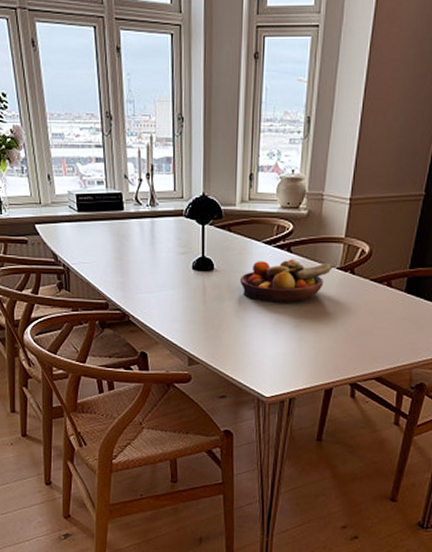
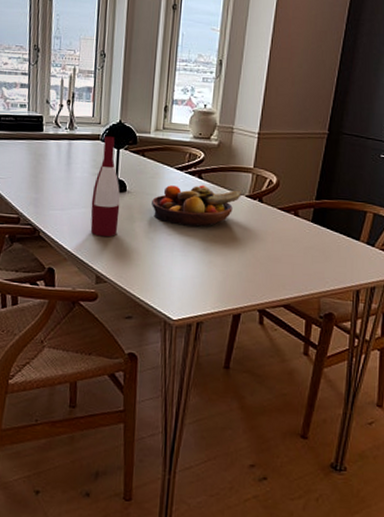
wine bottle: none [179,211,208,319] -> present [90,136,121,237]

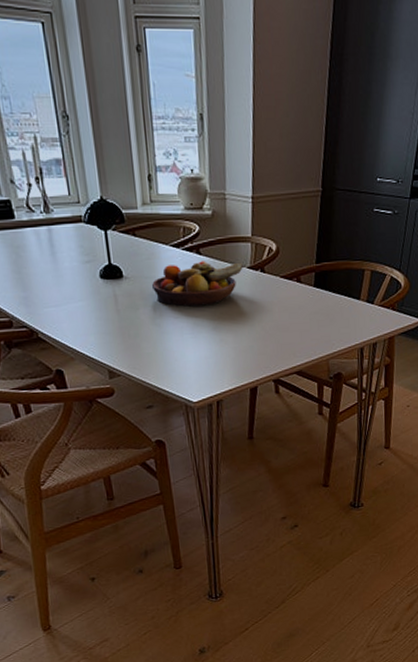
wine bottle: present [90,136,121,237] -> none [86,216,122,330]

